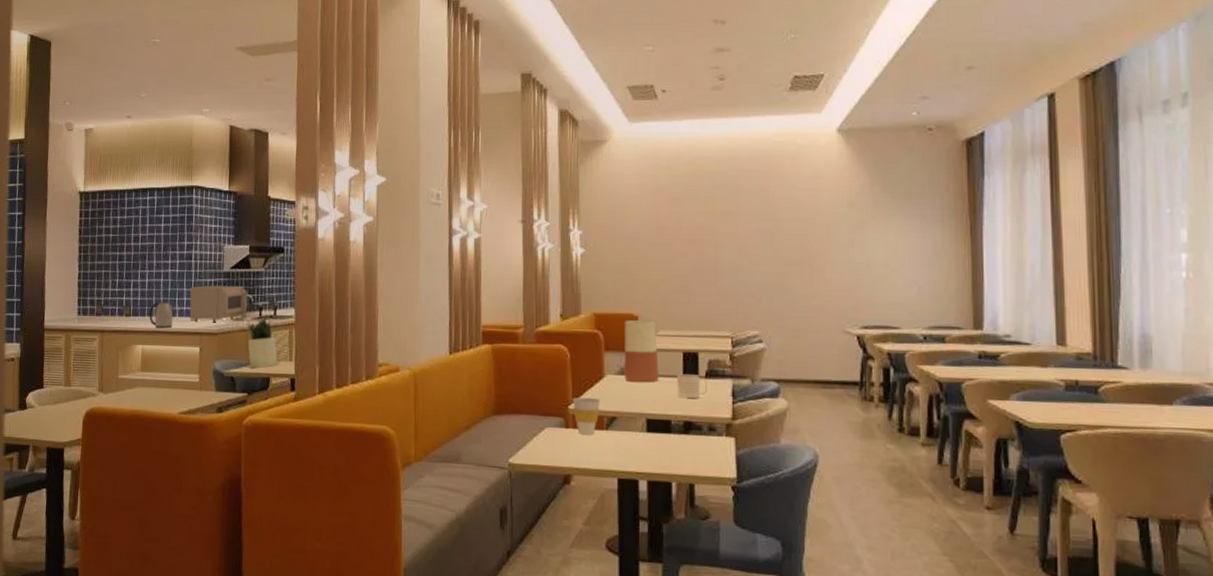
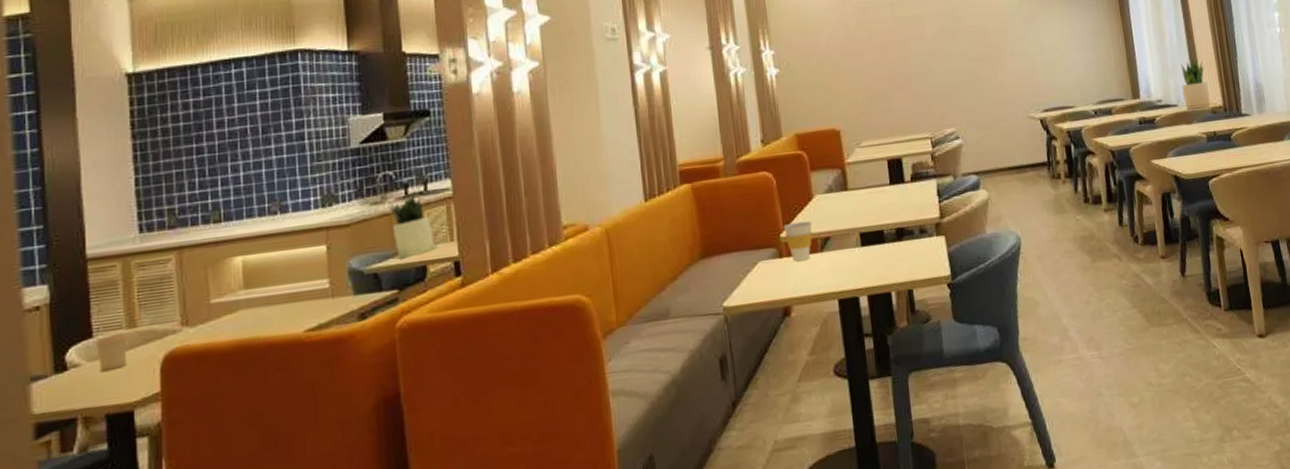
cup: none [45,389,64,415] -> present [96,334,127,371]
kettle: present [149,301,173,329] -> none [249,196,285,232]
microwave: present [189,285,248,323] -> none [305,162,388,216]
vase: present [624,319,659,383] -> none [827,132,867,199]
mug: present [677,374,708,399] -> none [884,180,915,207]
planter: none [1040,294,1076,352] -> present [1181,58,1211,110]

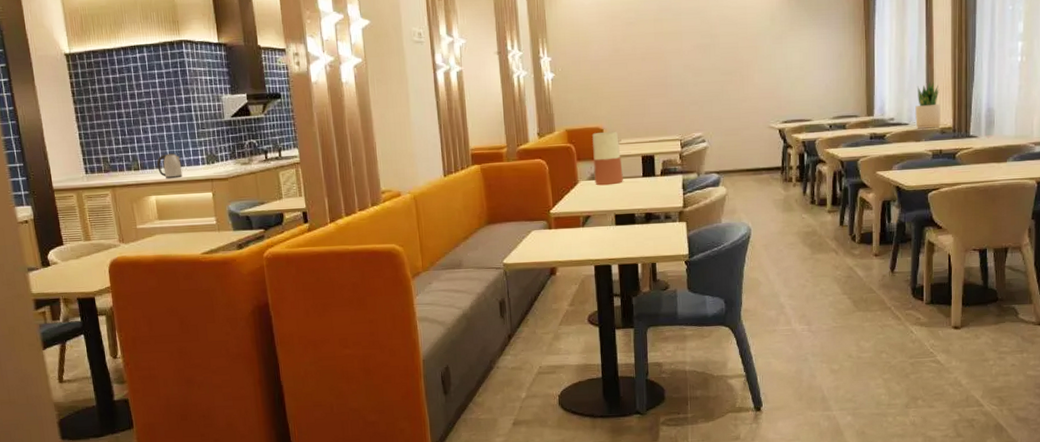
cup: present [96,334,127,371] -> none [66,244,87,269]
kettle: none [249,196,285,232] -> present [157,153,183,179]
planter: present [387,195,439,260] -> none [253,159,291,207]
cup: present [783,221,813,262] -> none [552,201,577,233]
vase: none [827,132,867,199] -> present [592,131,623,186]

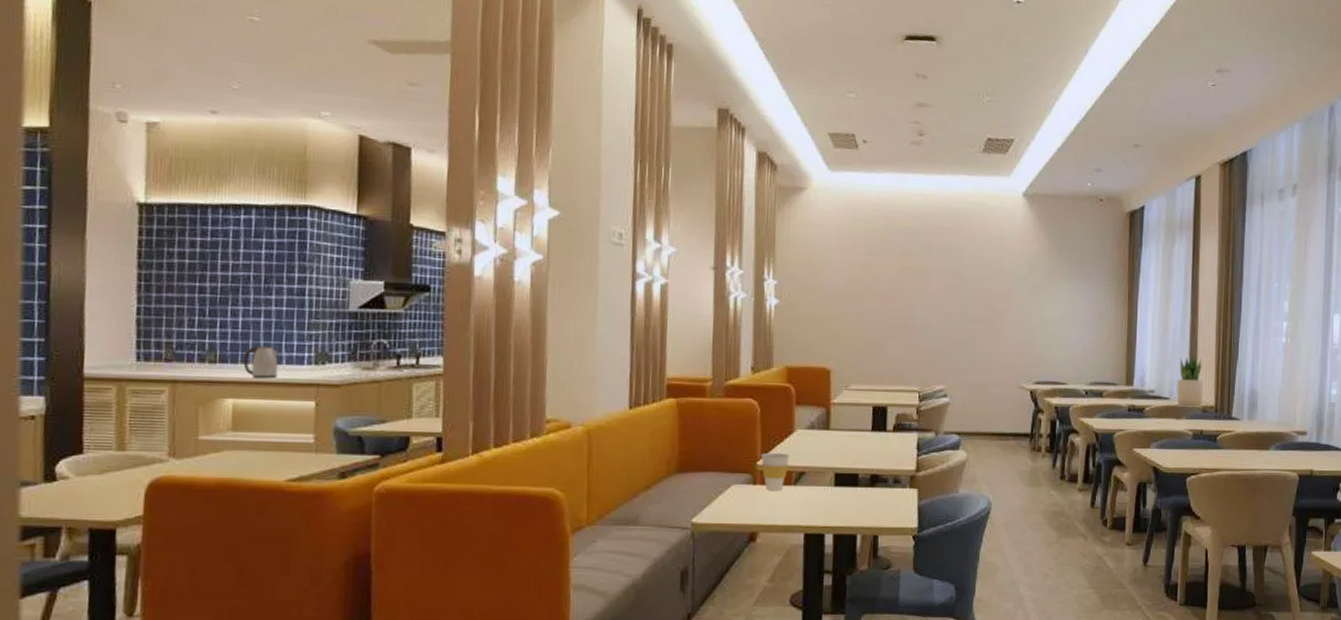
cup: none [552,201,577,233] -> present [760,452,790,491]
vase: present [592,131,623,186] -> none [814,373,849,438]

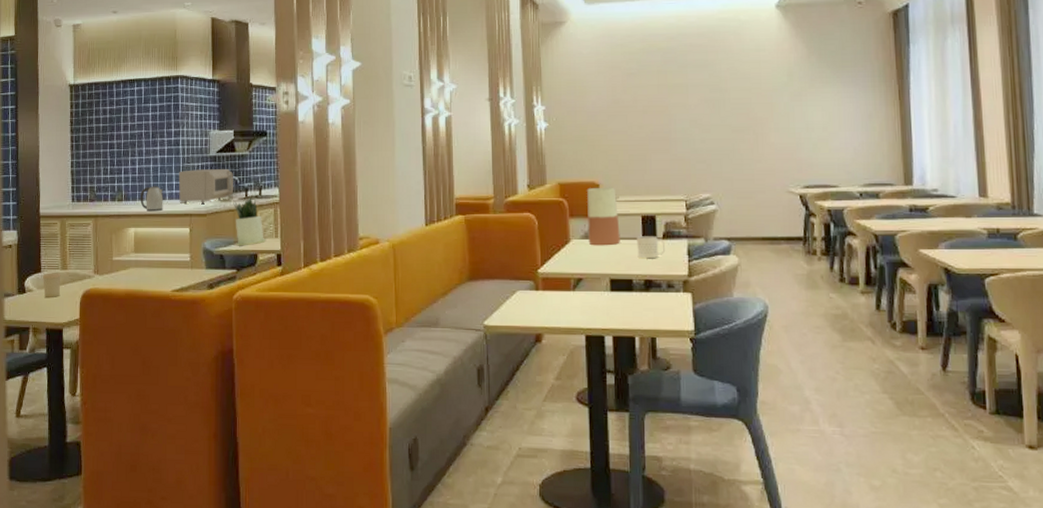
cup: none [85,454,116,487] -> present [43,273,61,297]
microwave: none [301,327,382,373] -> present [178,168,234,205]
planter: none [379,366,424,427] -> present [233,197,267,246]
cup: present [760,452,790,491] -> none [541,261,567,296]
vase: none [814,373,849,438] -> present [587,187,620,246]
mug: none [865,428,895,453] -> present [637,236,666,259]
planter: present [1177,354,1203,406] -> none [963,150,996,203]

